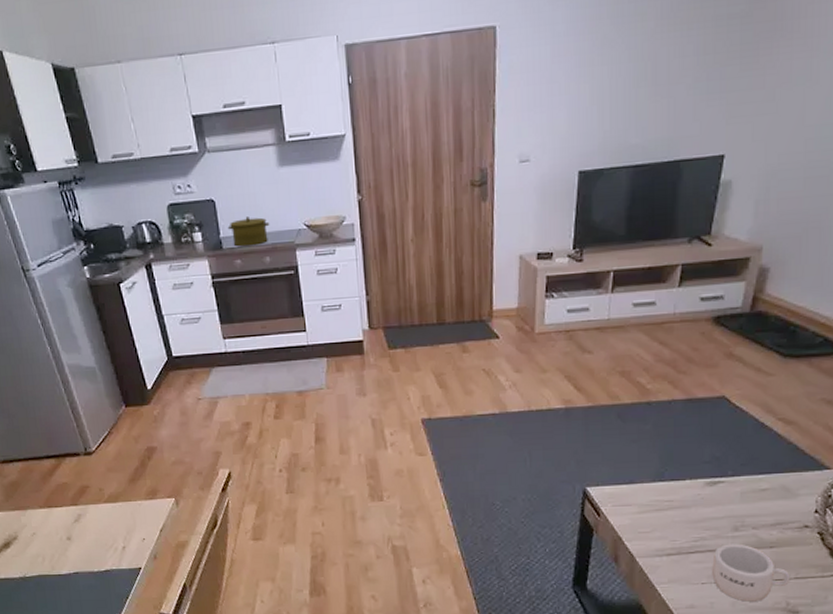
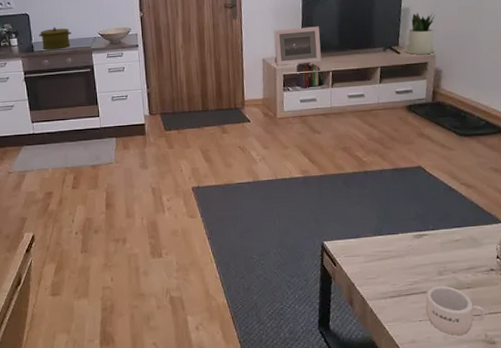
picture frame: none [536,209,601,265] -> present [273,26,322,67]
books: none [564,259,601,295] -> present [296,62,324,89]
planter: none [718,186,769,248] -> present [404,12,436,55]

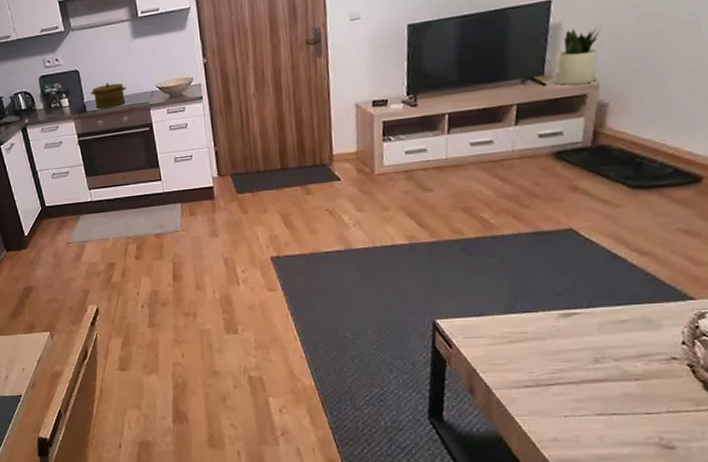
picture frame: present [273,26,322,67] -> none [369,58,434,112]
books: present [296,62,324,89] -> none [399,105,437,137]
mug: present [425,285,486,336] -> none [574,374,662,436]

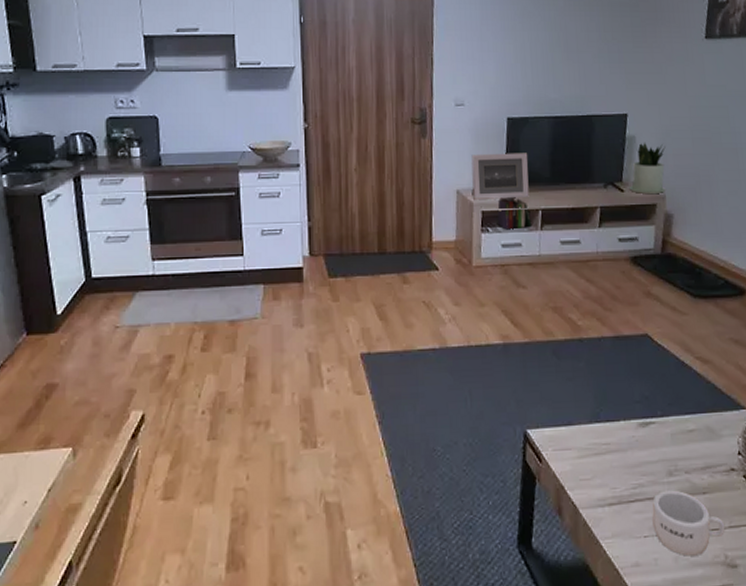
cooking pot: present [90,83,127,109] -> none [169,136,214,165]
picture frame: none [369,58,434,112] -> present [471,152,529,201]
books: none [399,105,437,137] -> present [497,197,531,230]
mug: none [574,374,662,436] -> present [652,489,726,557]

